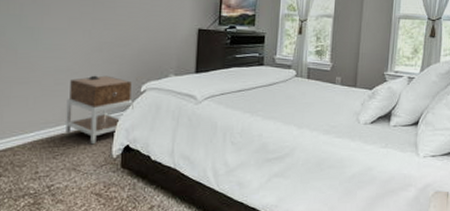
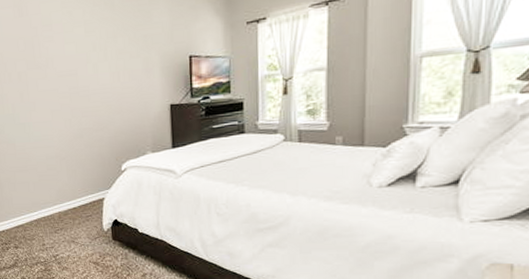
nightstand: present [66,75,134,145] -> none [59,158,117,220]

